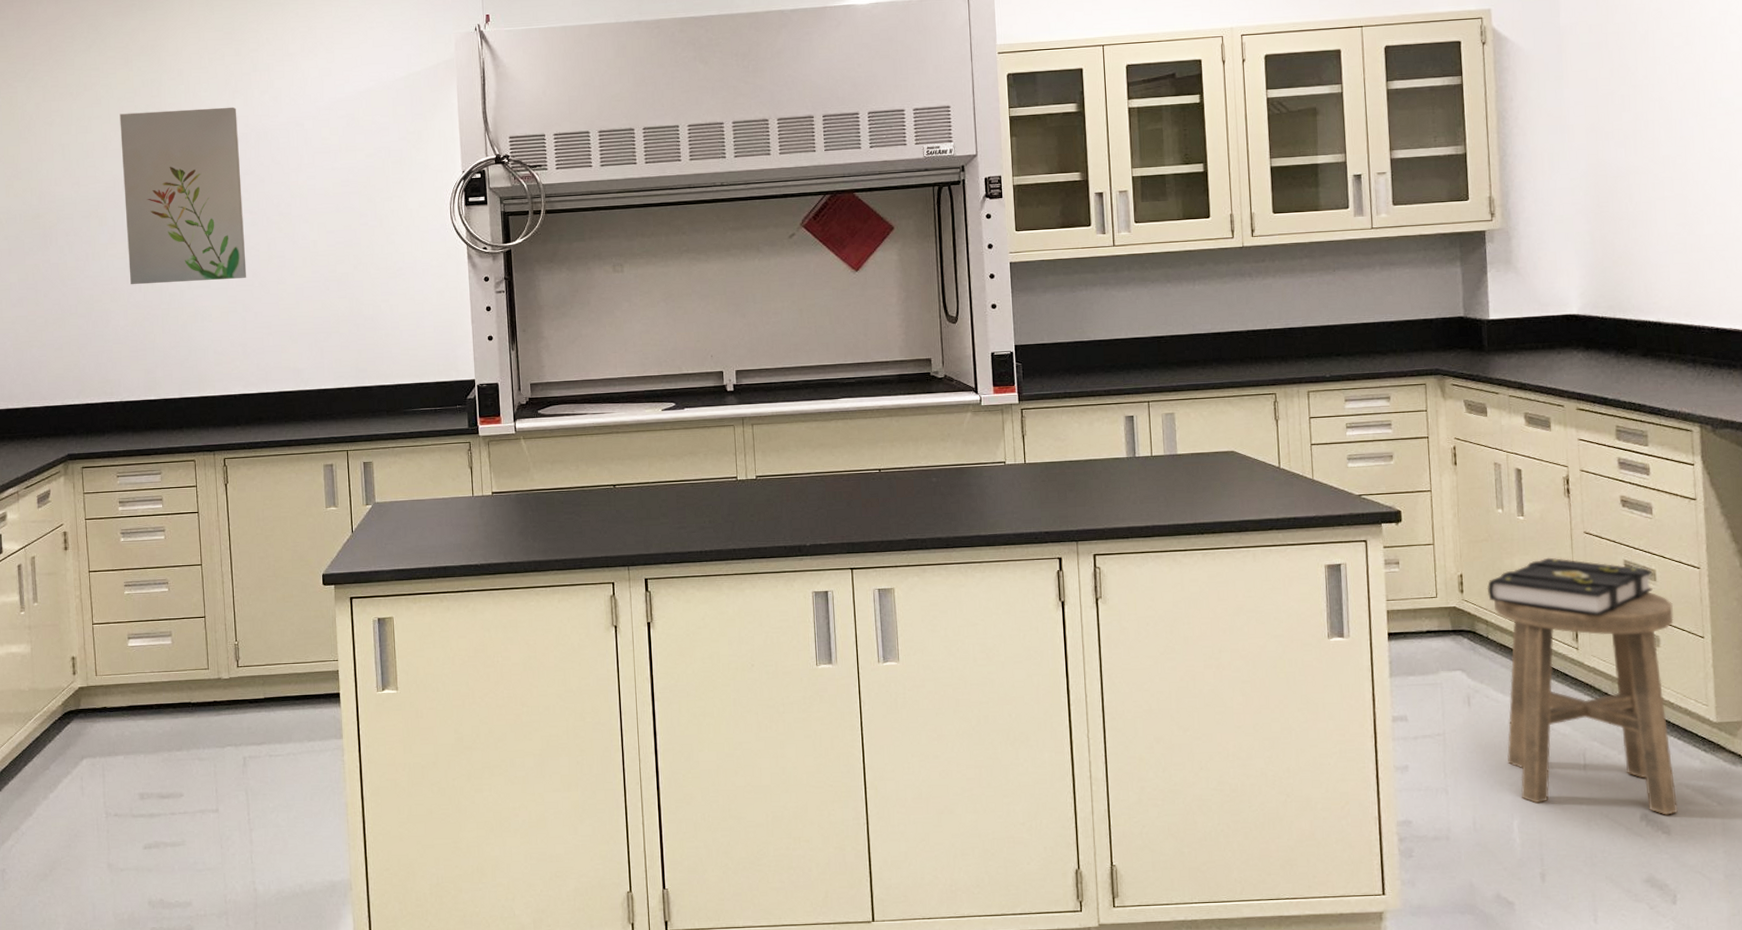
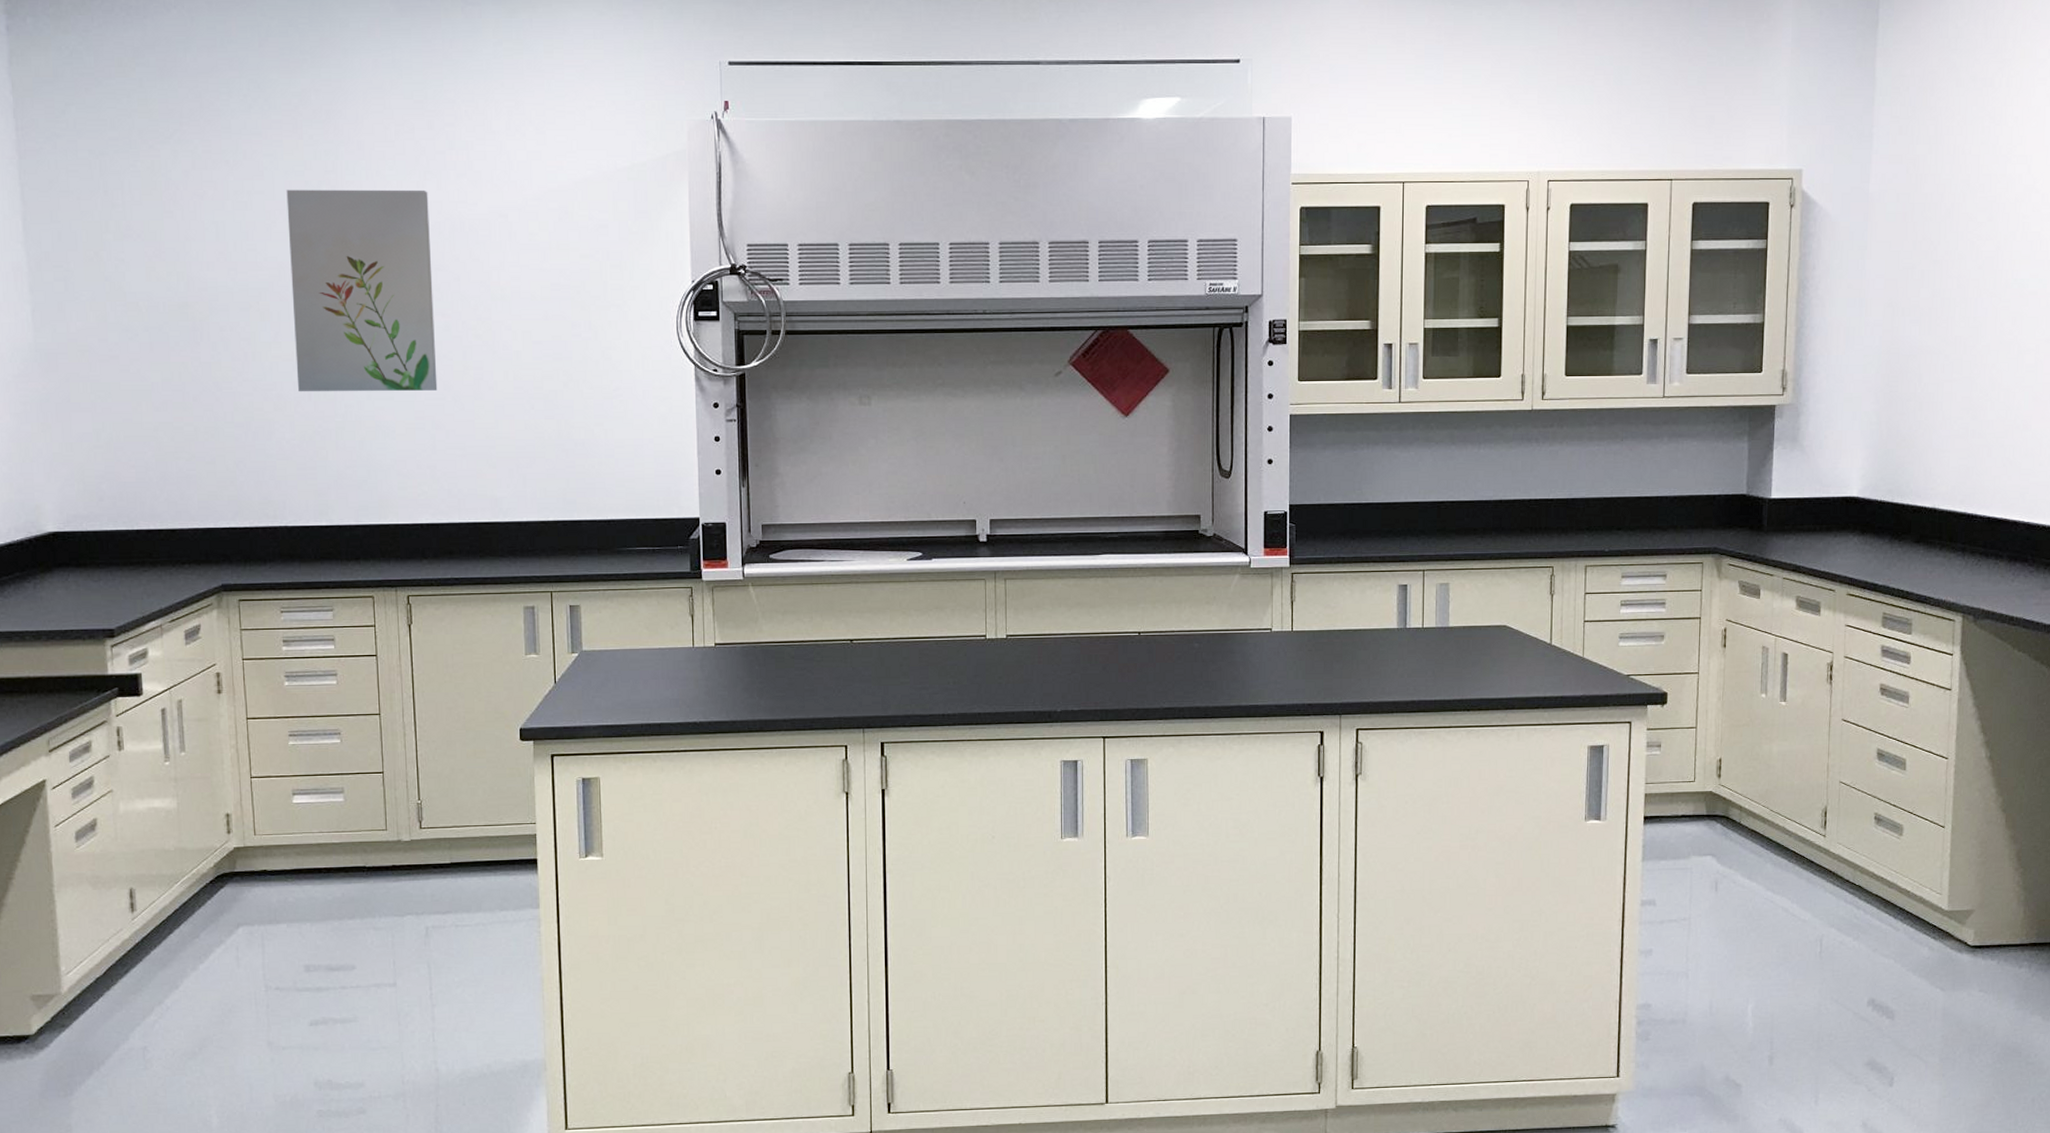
spell book: present [1487,557,1653,615] -> none [1743,744,1903,803]
stool: present [1493,592,1679,815] -> none [1747,781,1919,1001]

